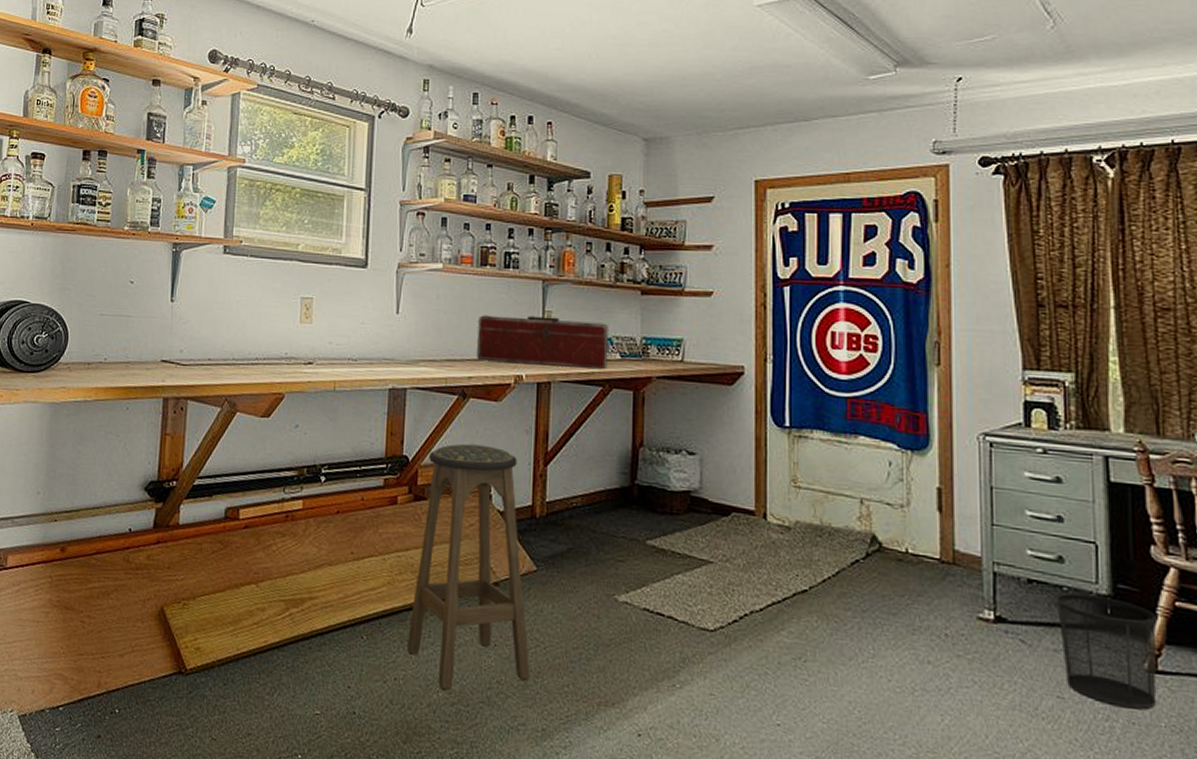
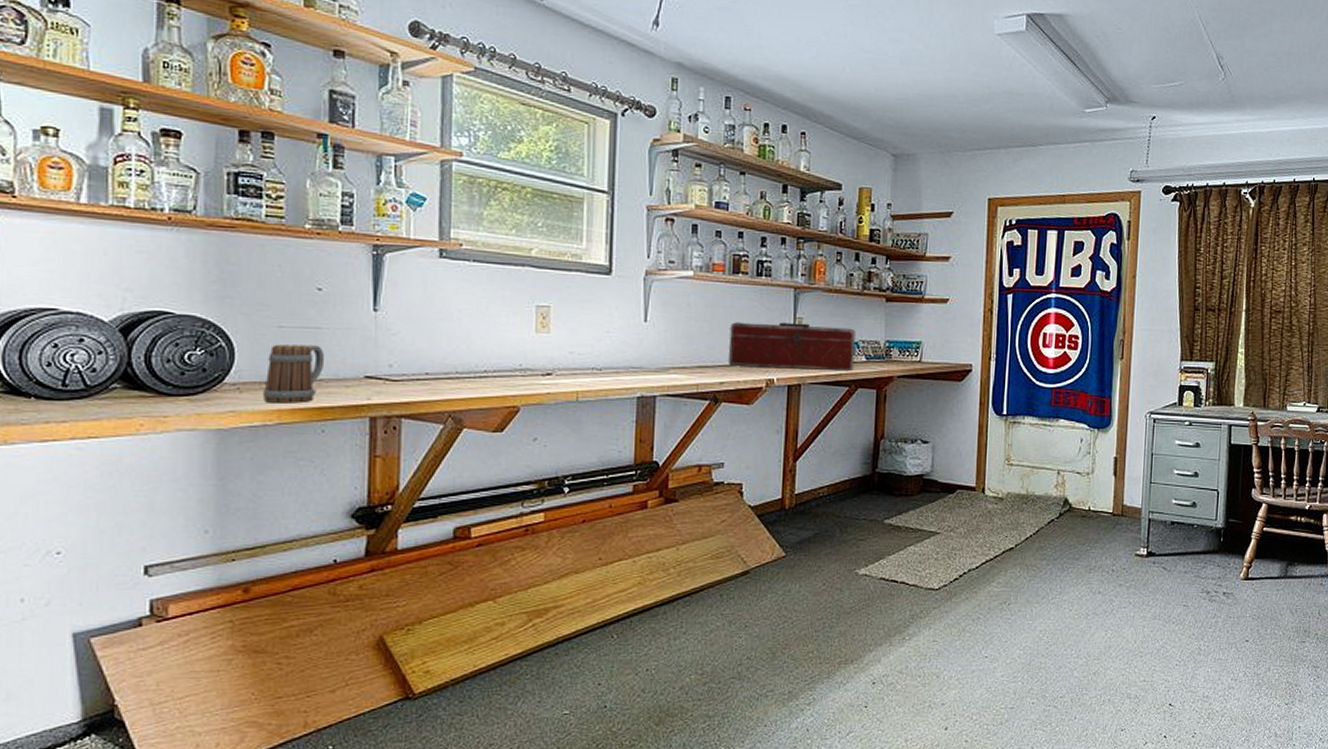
beer mug: none [85,330,133,383] -> present [262,344,325,404]
stool: present [407,443,529,691] -> none [659,446,778,673]
waste bin: present [1055,592,1158,710] -> none [1188,528,1252,607]

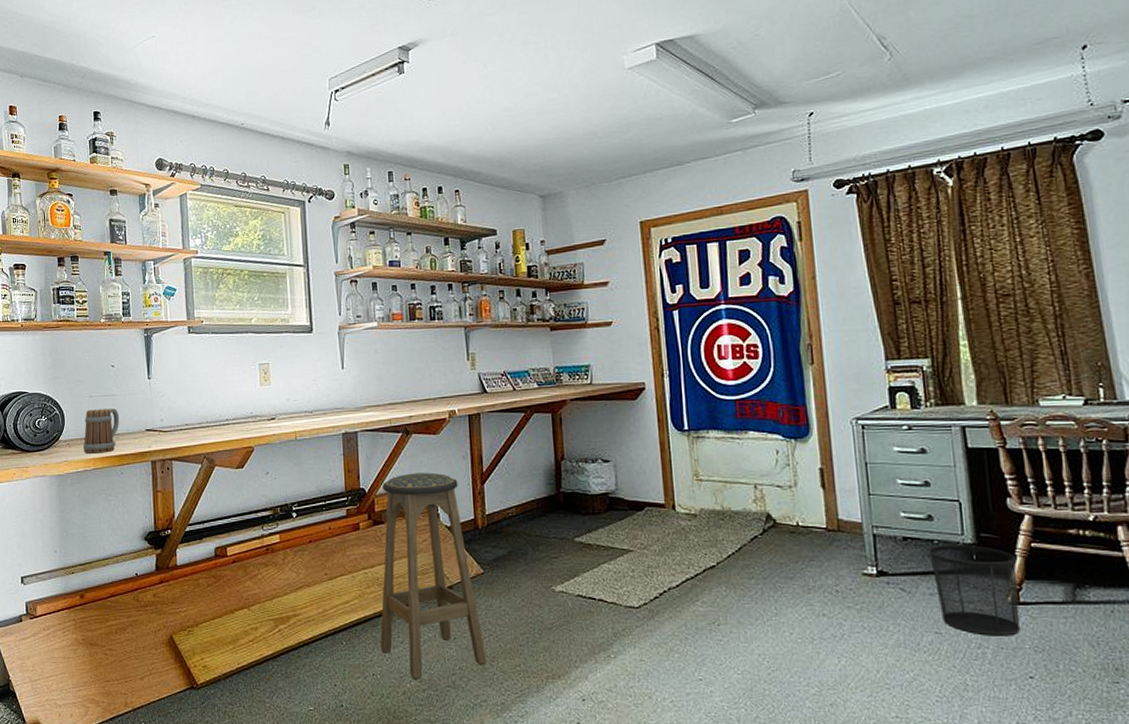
stool: none [659,446,778,673] -> present [380,472,486,680]
toolbox: present [729,322,856,370] -> none [413,358,527,402]
waste bin: none [1188,528,1252,607] -> present [927,544,1021,636]

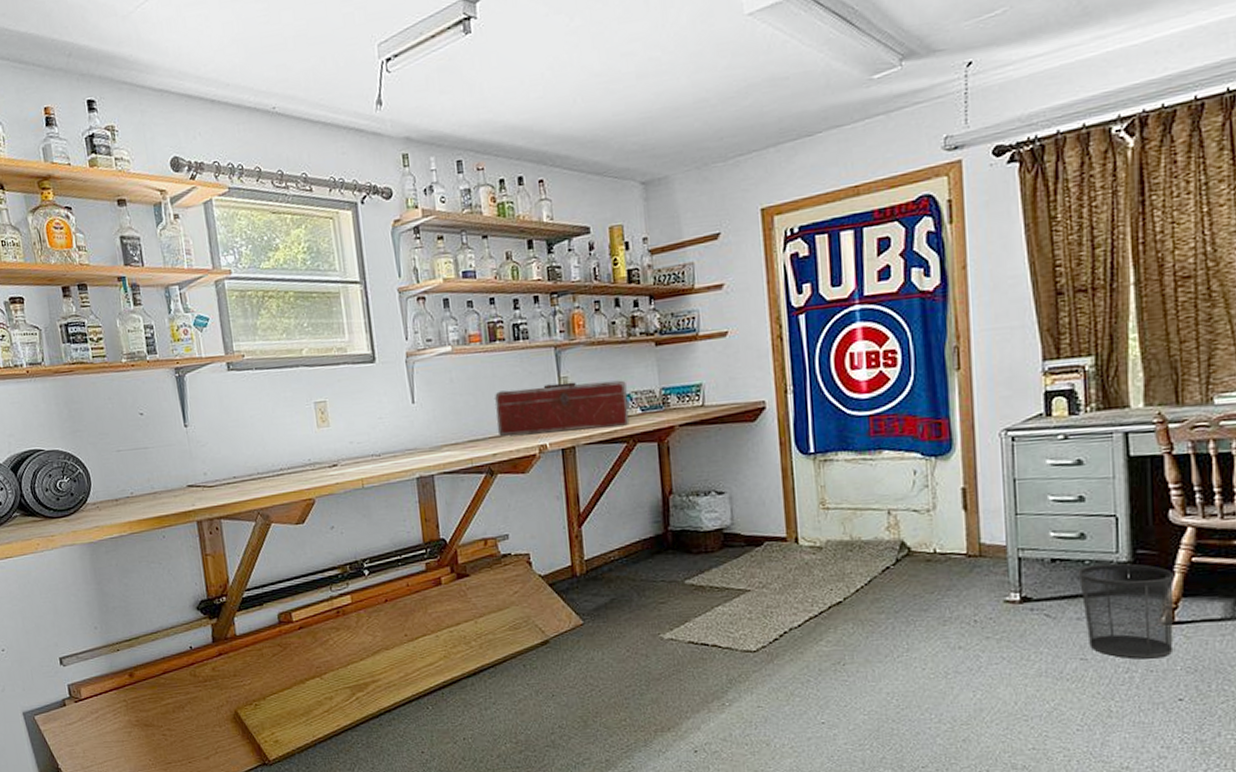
beer mug: present [83,408,120,454] -> none [114,463,156,517]
stool: present [380,472,486,680] -> none [465,516,588,741]
toolbox: none [413,358,527,402] -> present [495,380,630,437]

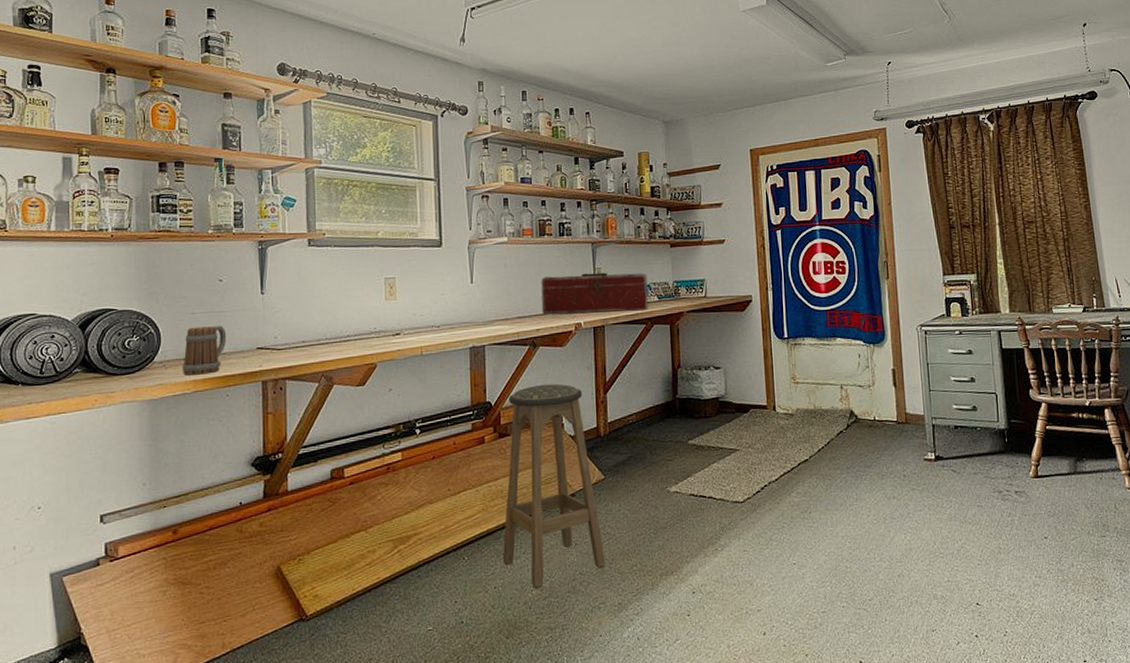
beer mug: none [114,463,156,517] -> present [182,326,227,376]
stool: none [465,516,588,741] -> present [503,383,605,589]
waste bin: present [1077,563,1175,659] -> none [972,430,1039,506]

